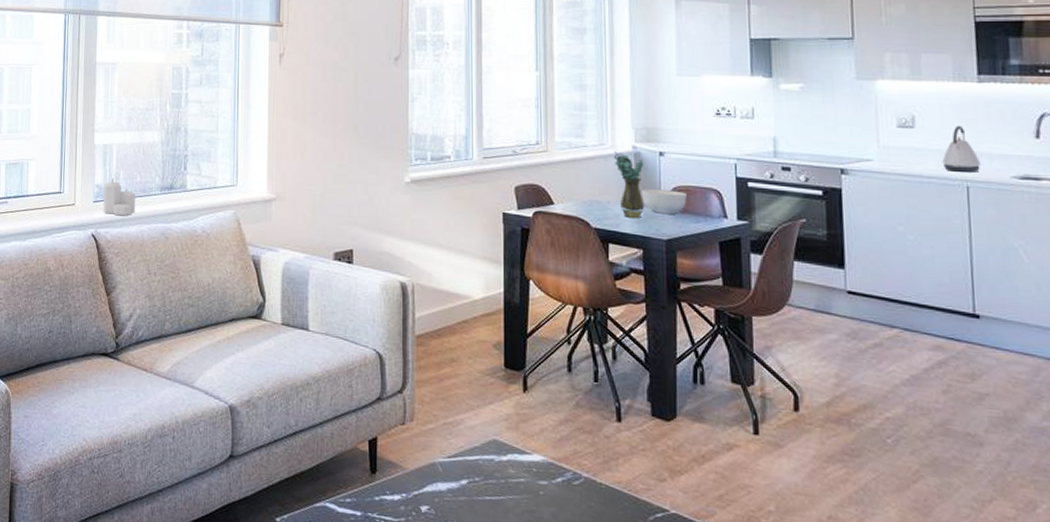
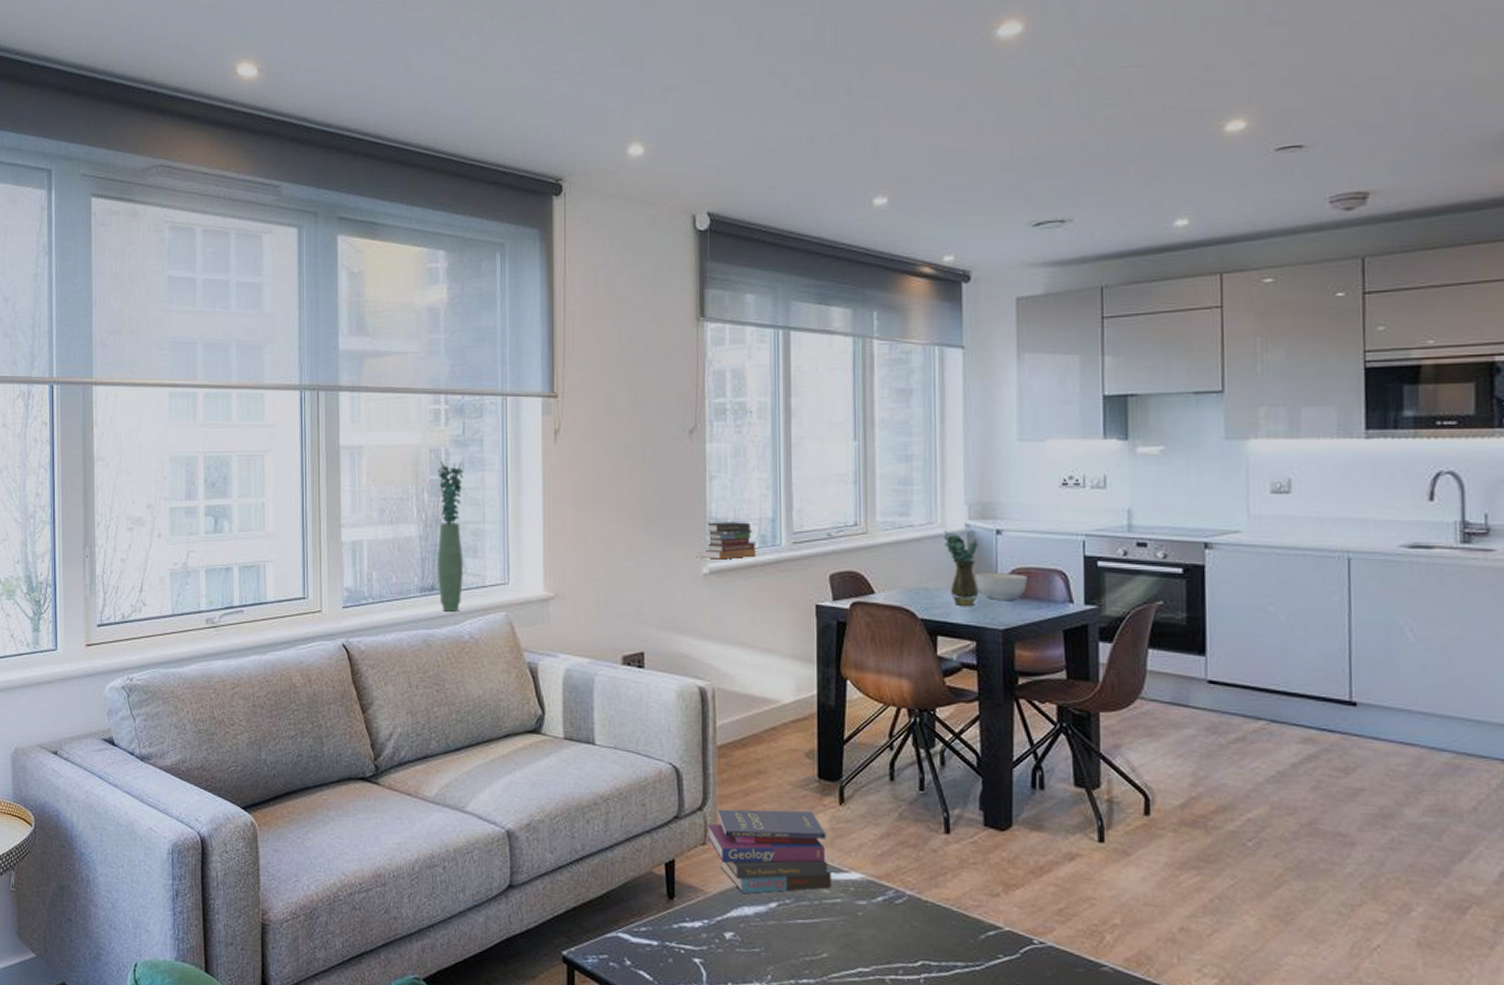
candle: present [103,177,136,216] -> none [354,579,392,623]
vase: none [176,77,201,209] -> present [437,460,464,612]
books: none [398,137,450,171] -> present [695,522,755,560]
books: none [407,392,516,471] -> present [708,809,832,894]
kettle: present [942,125,980,174] -> none [1320,489,1364,543]

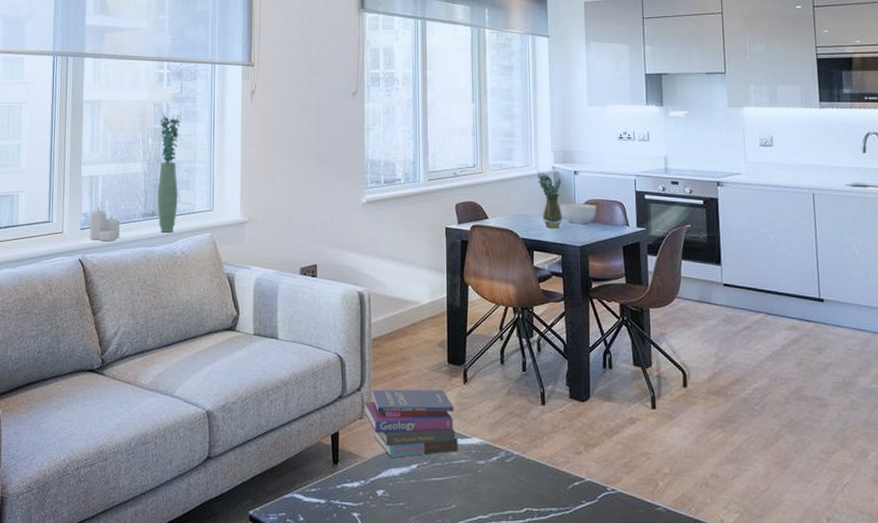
candle: none [354,579,392,623] -> present [89,206,120,242]
books: present [695,522,755,560] -> none [356,163,401,192]

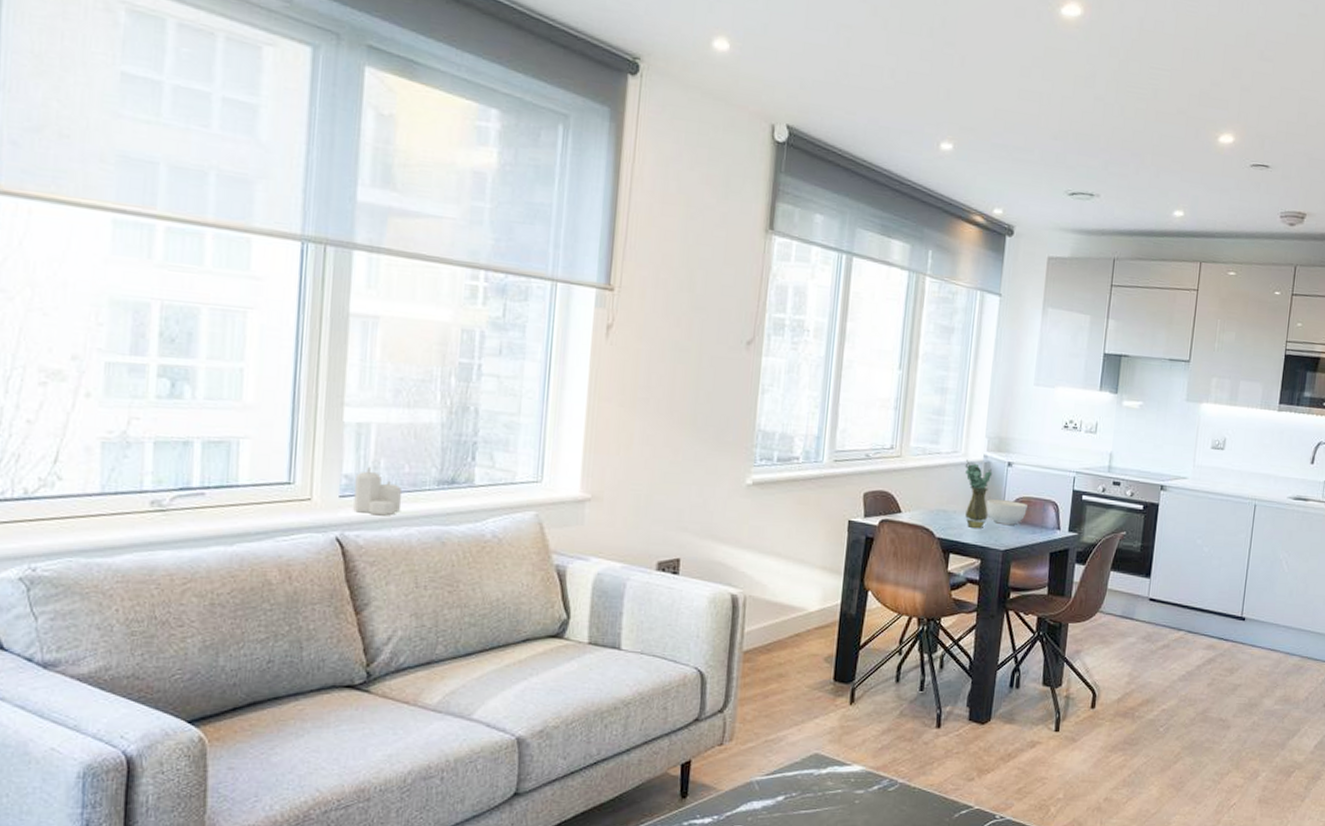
vase: present [157,113,180,233] -> none [459,343,501,508]
books: present [364,389,458,459] -> none [725,710,836,790]

